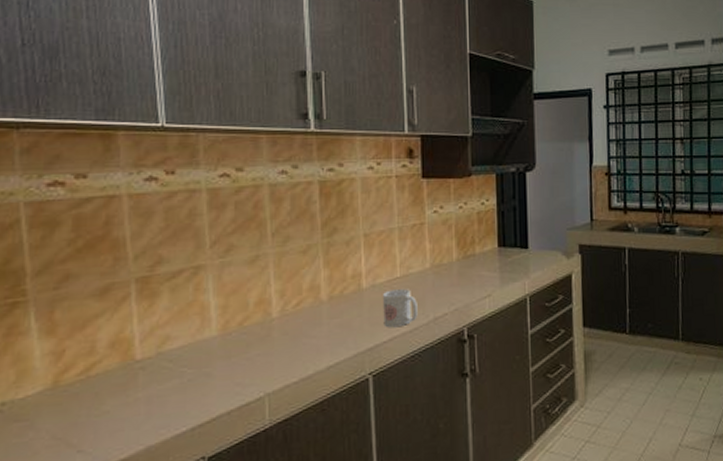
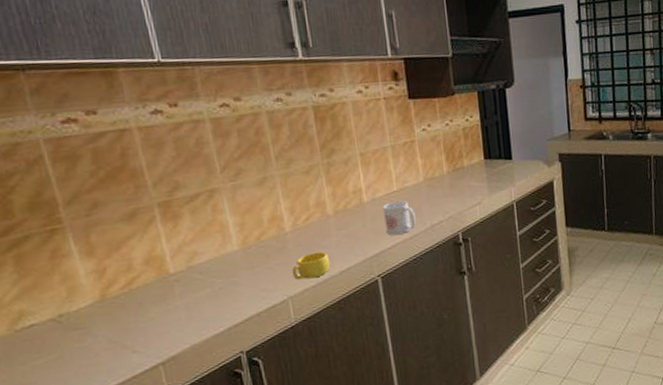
cup: none [272,342,316,375] -> present [291,251,330,280]

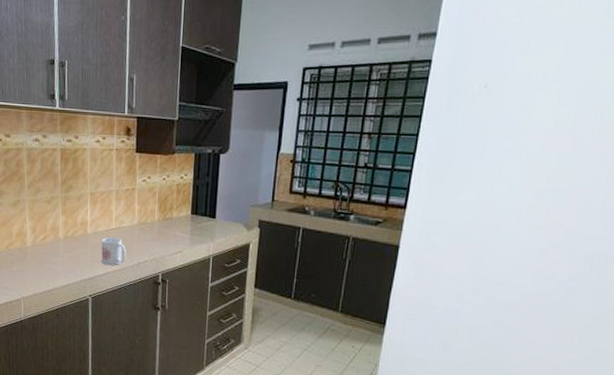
cup: present [291,251,330,280] -> none [26,266,55,287]

